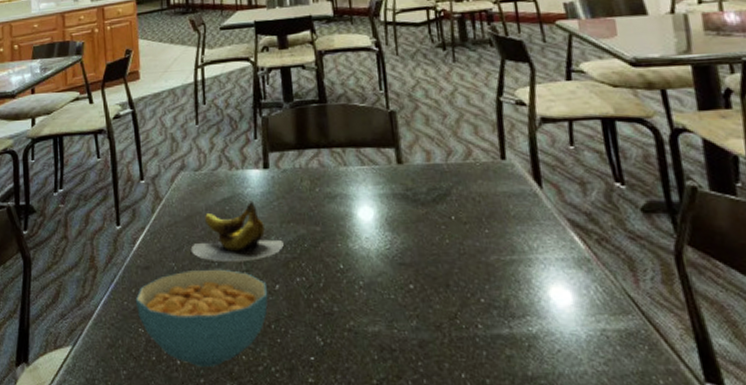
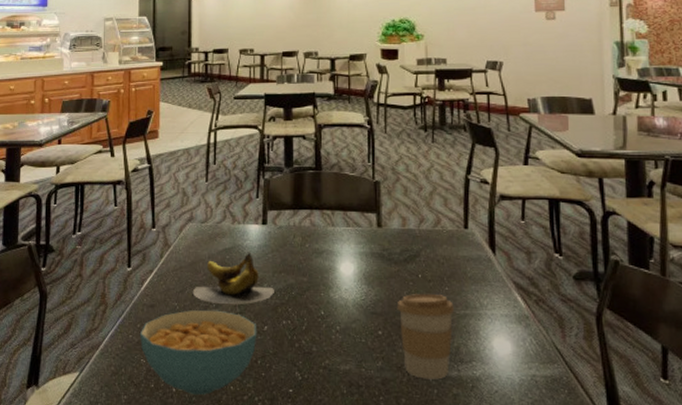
coffee cup: none [428,237,500,339] -> present [396,293,455,380]

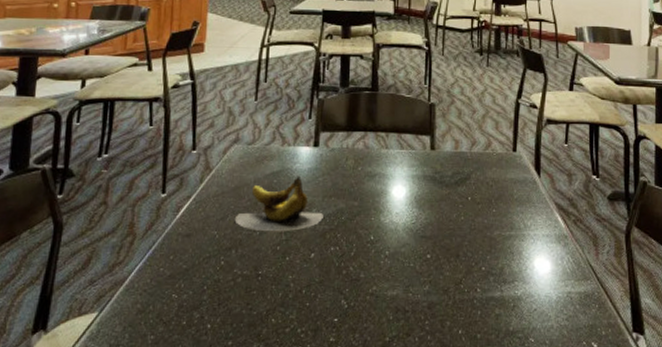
cereal bowl: present [139,310,256,395] -> none [172,238,302,329]
coffee cup: present [396,293,455,380] -> none [446,215,501,301]

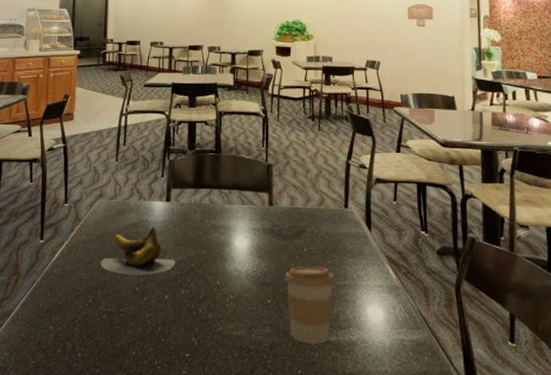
coffee cup: none [446,215,501,301] -> present [284,265,335,344]

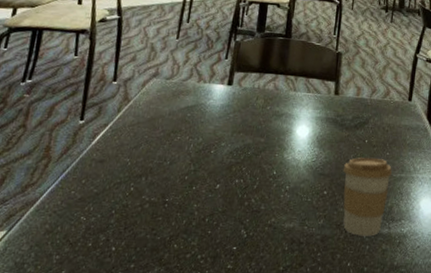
banana: present [100,226,175,275] -> none [147,111,231,162]

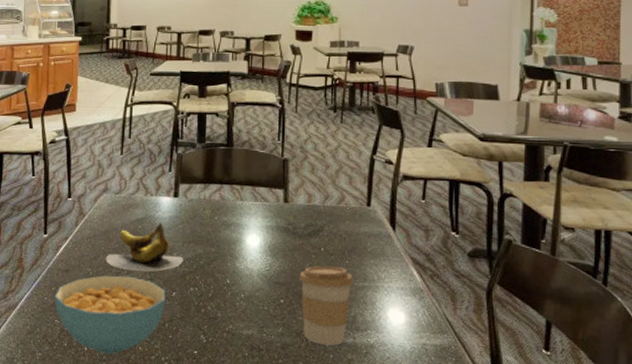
cereal bowl: none [83,166,209,253] -> present [54,275,165,354]
banana: none [147,111,231,162] -> present [105,222,183,272]

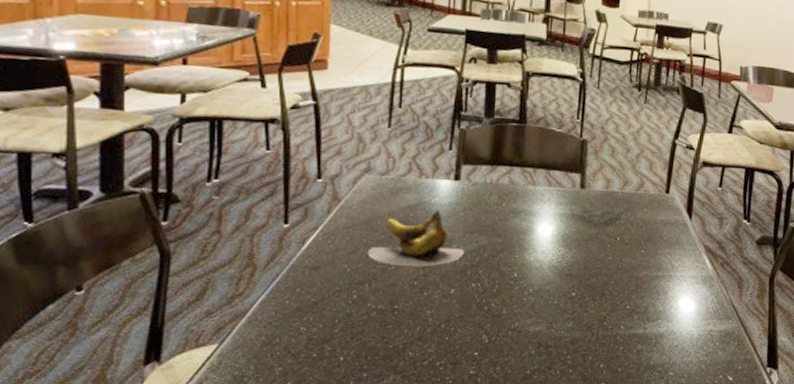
cereal bowl: present [54,275,165,354] -> none [298,272,442,362]
coffee cup: present [299,266,354,346] -> none [592,256,648,337]

